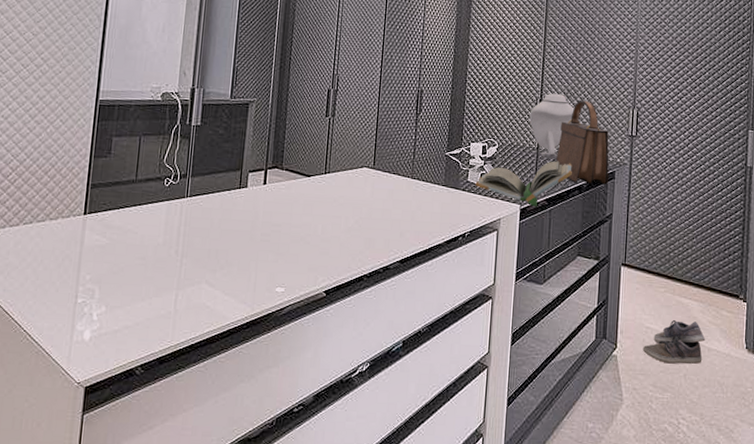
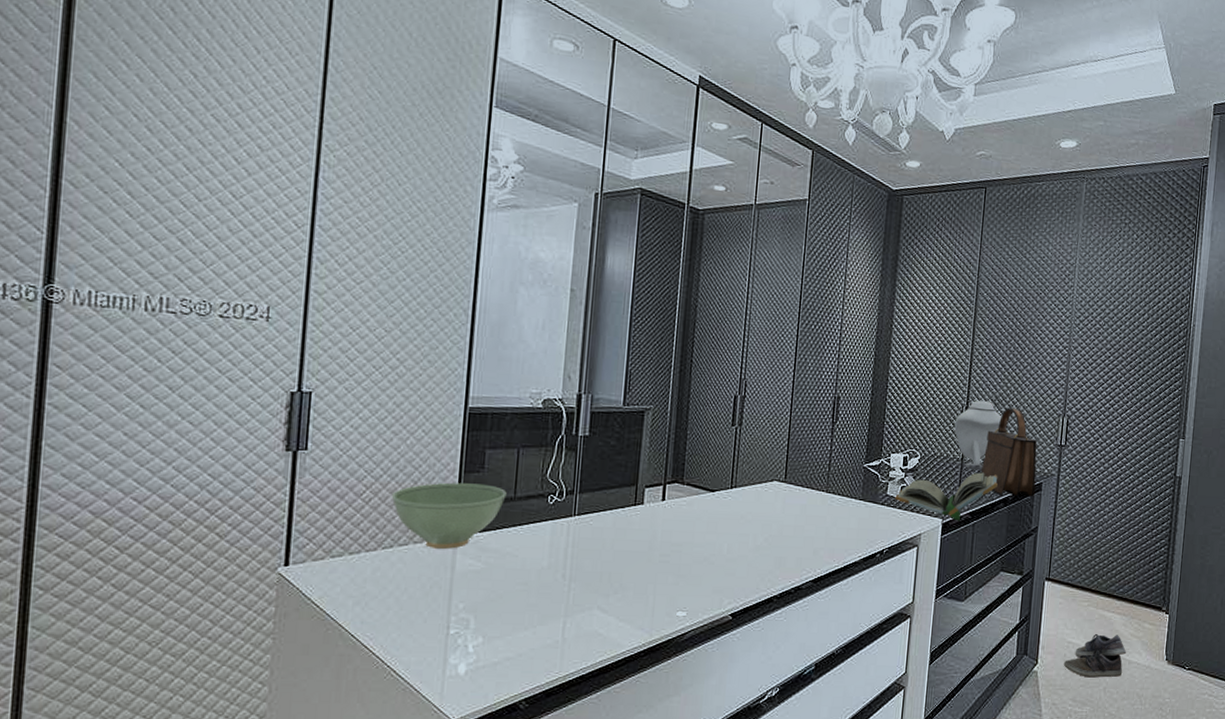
bowl: none [32,166,129,226] -> present [391,482,507,549]

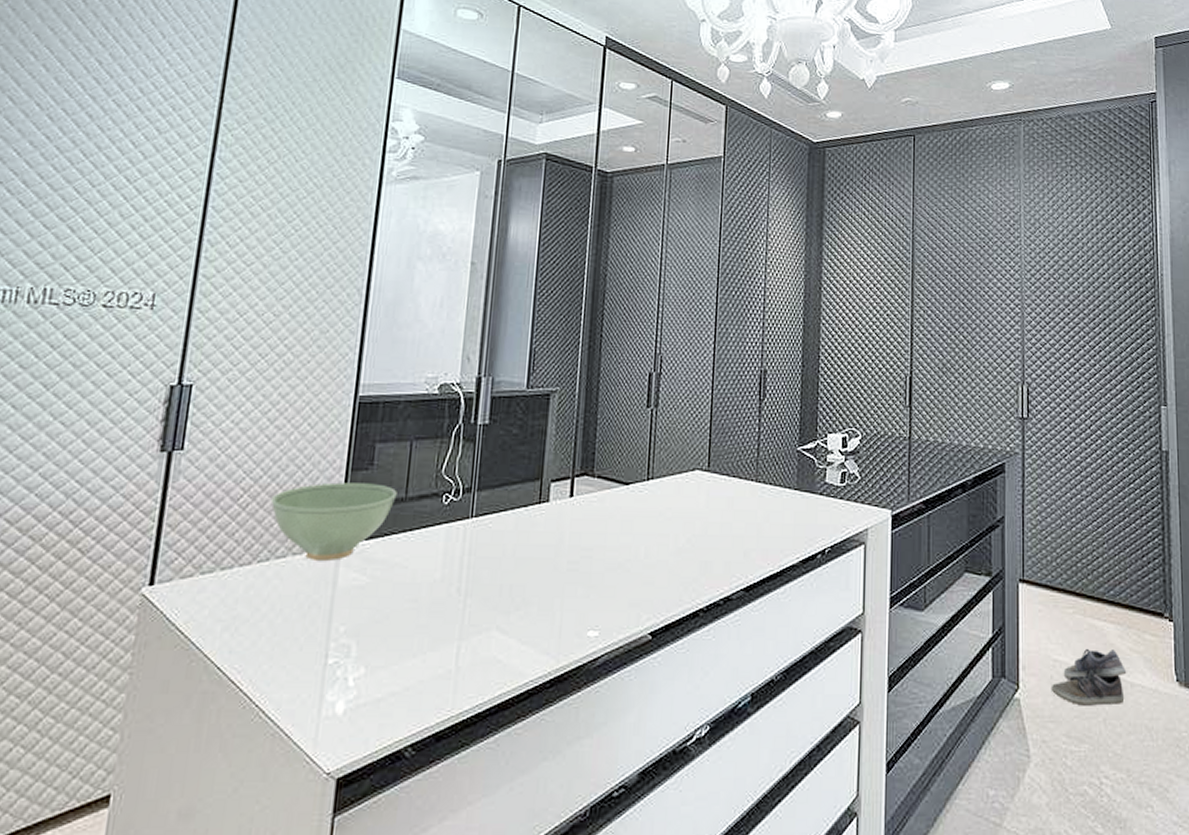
book: present [895,472,998,521] -> none [835,453,953,512]
jewelry display stand: present [954,400,1002,471] -> none [898,369,952,451]
handbag: present [981,407,1037,498] -> none [933,376,998,482]

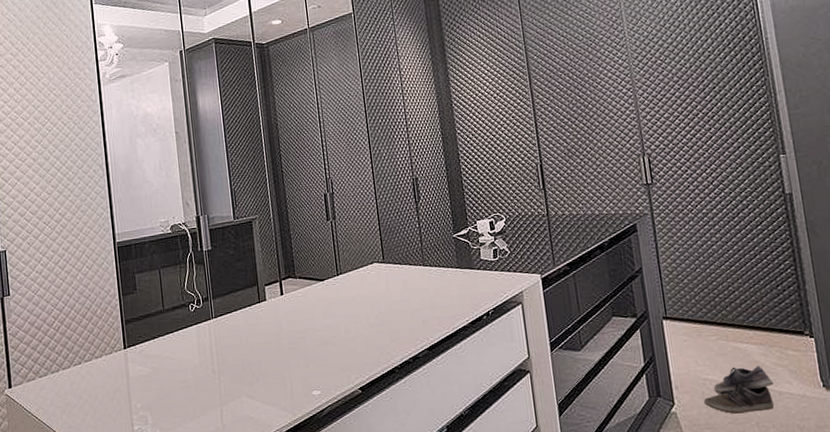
bowl: present [270,482,397,561] -> none [73,302,157,361]

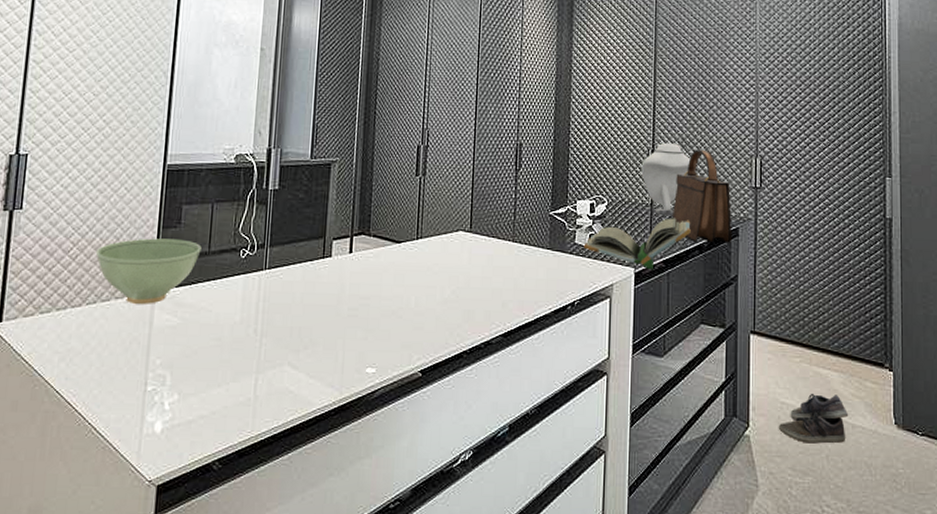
bowl: none [73,302,157,361] -> present [95,238,202,304]
book: none [489,223,590,274] -> present [583,218,691,270]
jewelry display stand: none [532,155,579,224] -> present [641,143,691,216]
handbag: none [567,156,632,243] -> present [673,149,733,245]

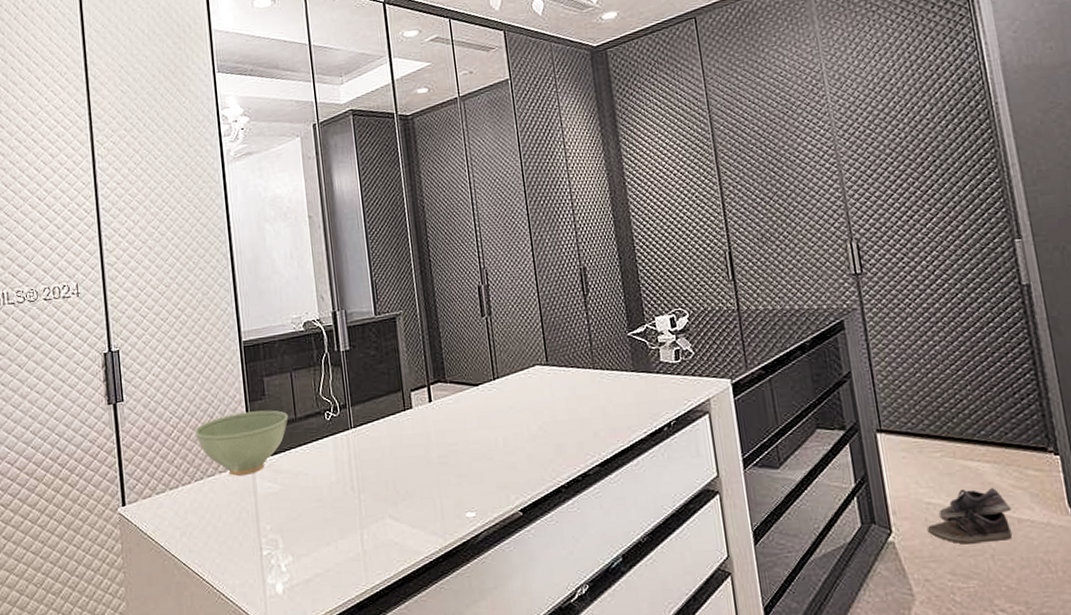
book: present [583,218,691,270] -> none [670,320,788,379]
jewelry display stand: present [641,143,691,216] -> none [719,241,775,320]
handbag: present [673,149,733,245] -> none [761,242,838,342]

